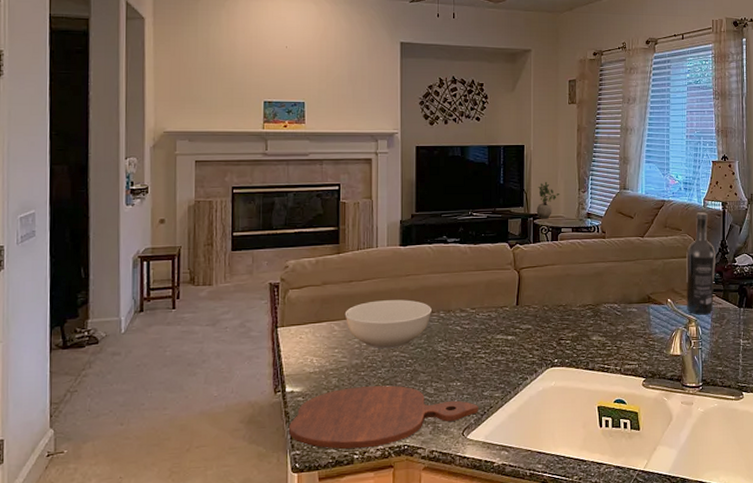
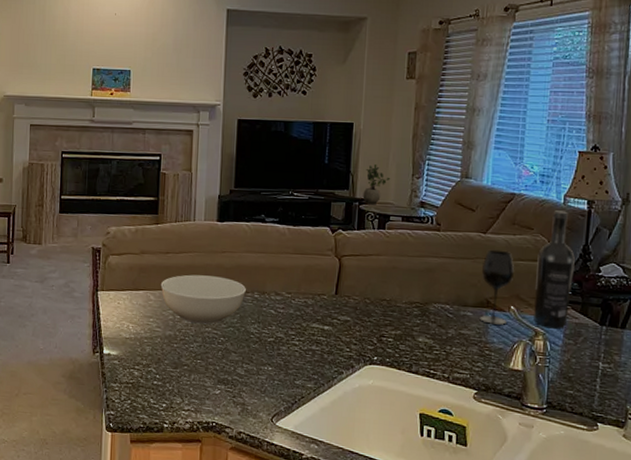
cutting board: present [288,385,478,449] -> none [104,357,289,419]
wine glass: none [642,250,668,317] -> present [479,249,514,325]

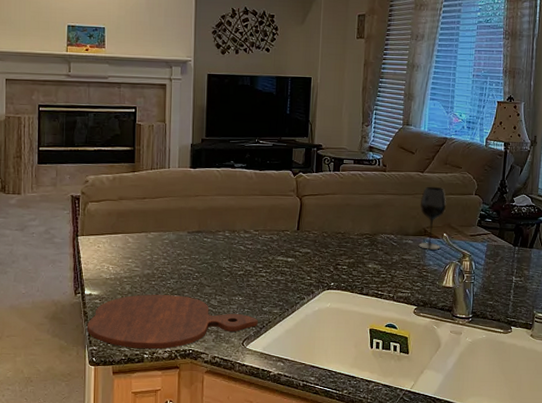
cutting board: none [104,357,289,419] -> present [86,294,258,349]
bowl: present [160,274,246,325] -> none [138,217,218,262]
potted plant: present [362,164,391,205] -> none [320,114,344,150]
wine bottle: present [534,210,575,329] -> none [462,151,494,251]

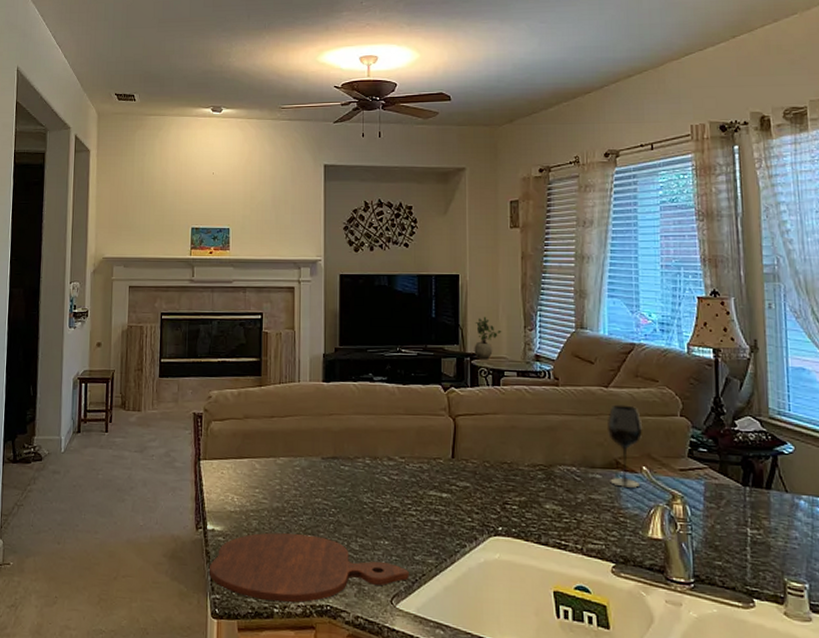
potted plant: none [320,114,344,150] -> present [474,317,502,360]

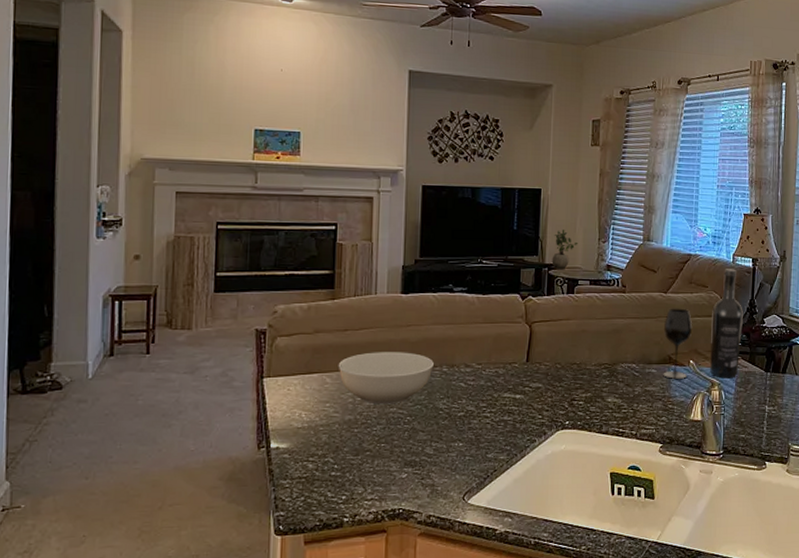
cutting board: present [208,532,409,602] -> none [272,444,481,511]
bowl: none [266,440,356,495] -> present [338,352,434,405]
wine bottle: none [666,360,707,491] -> present [710,269,743,379]

